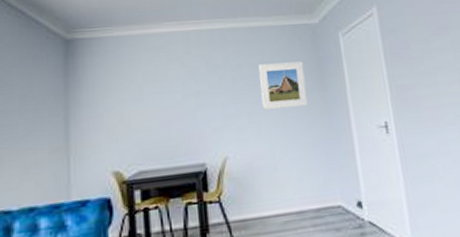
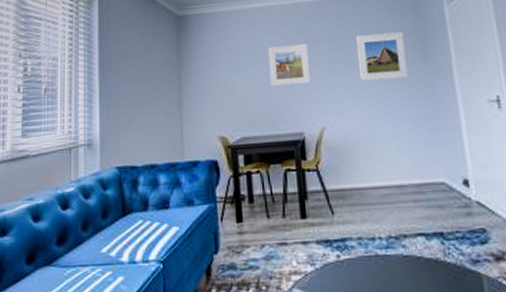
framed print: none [168,72,214,116] -> present [267,44,311,86]

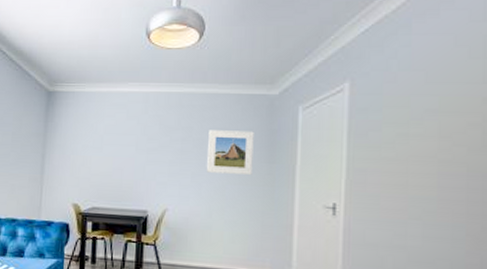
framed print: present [267,44,311,86] -> none [123,130,163,169]

